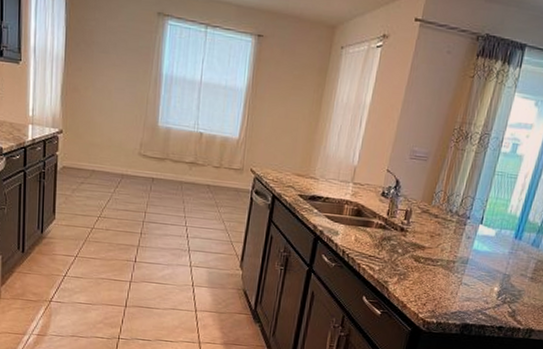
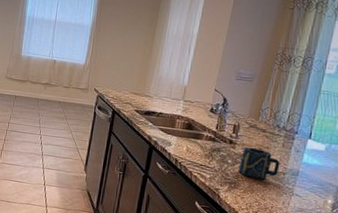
cup: none [408,234,451,269] -> present [238,146,281,180]

